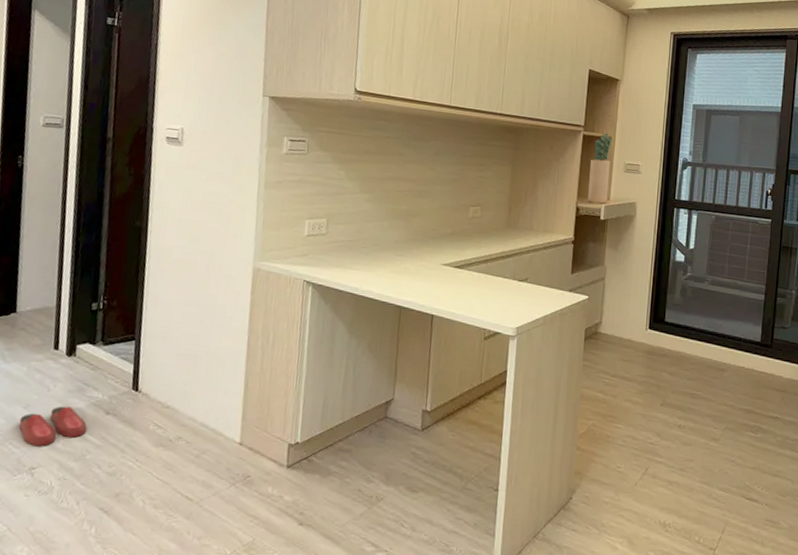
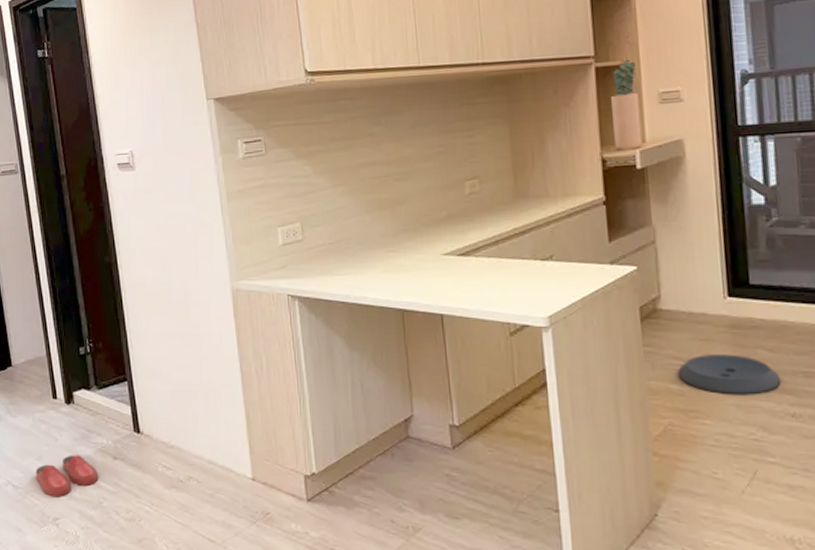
robot vacuum: none [604,372,675,407] -> present [678,354,781,394]

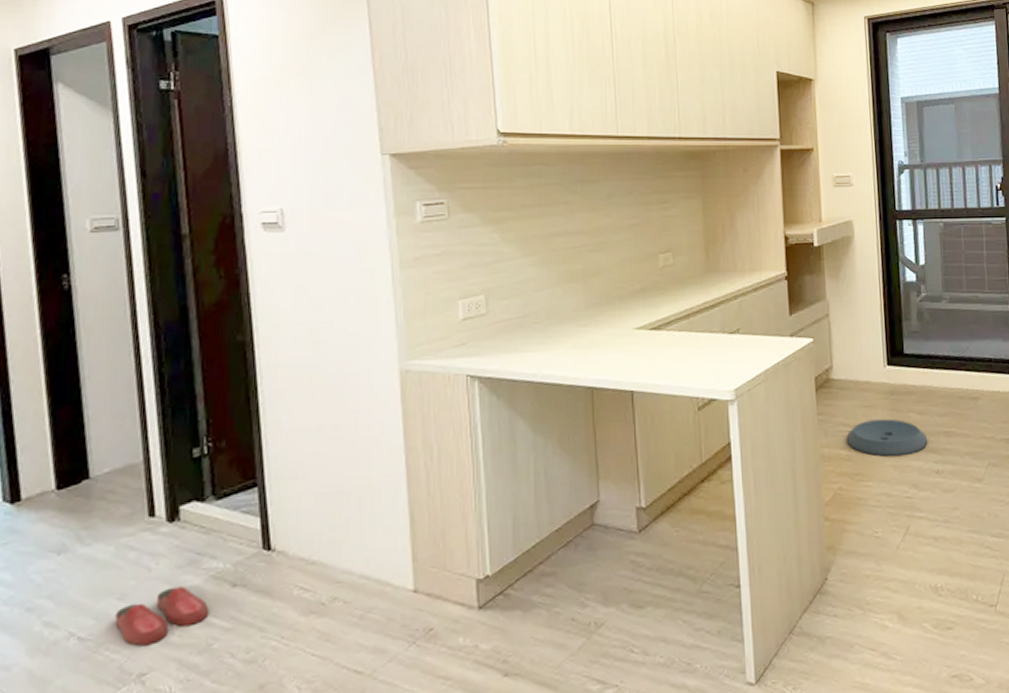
vase: present [611,57,642,151] -> none [793,142,819,229]

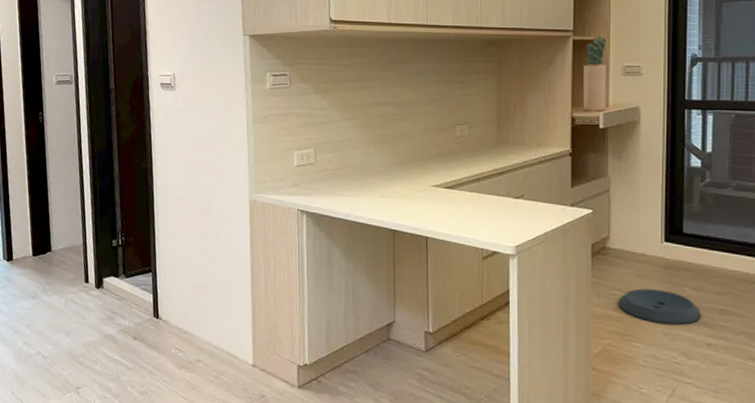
slippers: present [115,586,209,647] -> none [63,333,119,369]
vase: none [793,142,819,229] -> present [583,34,606,112]

